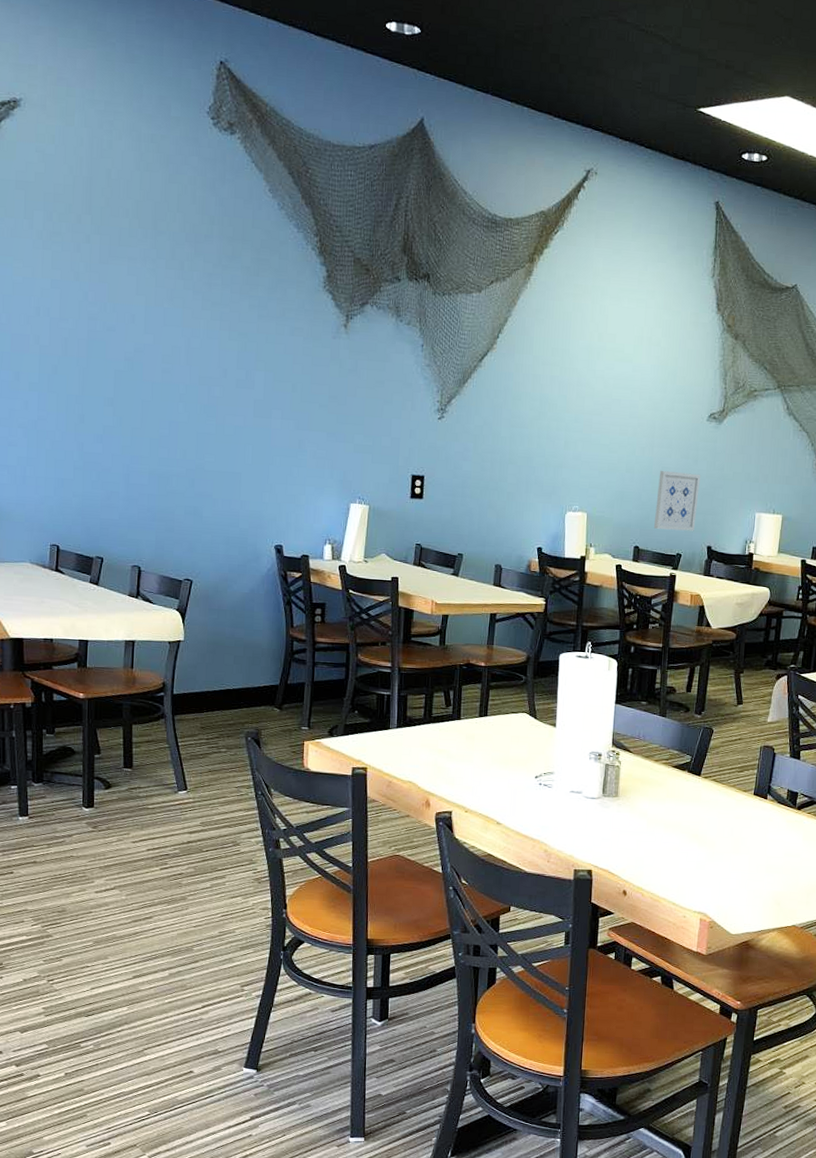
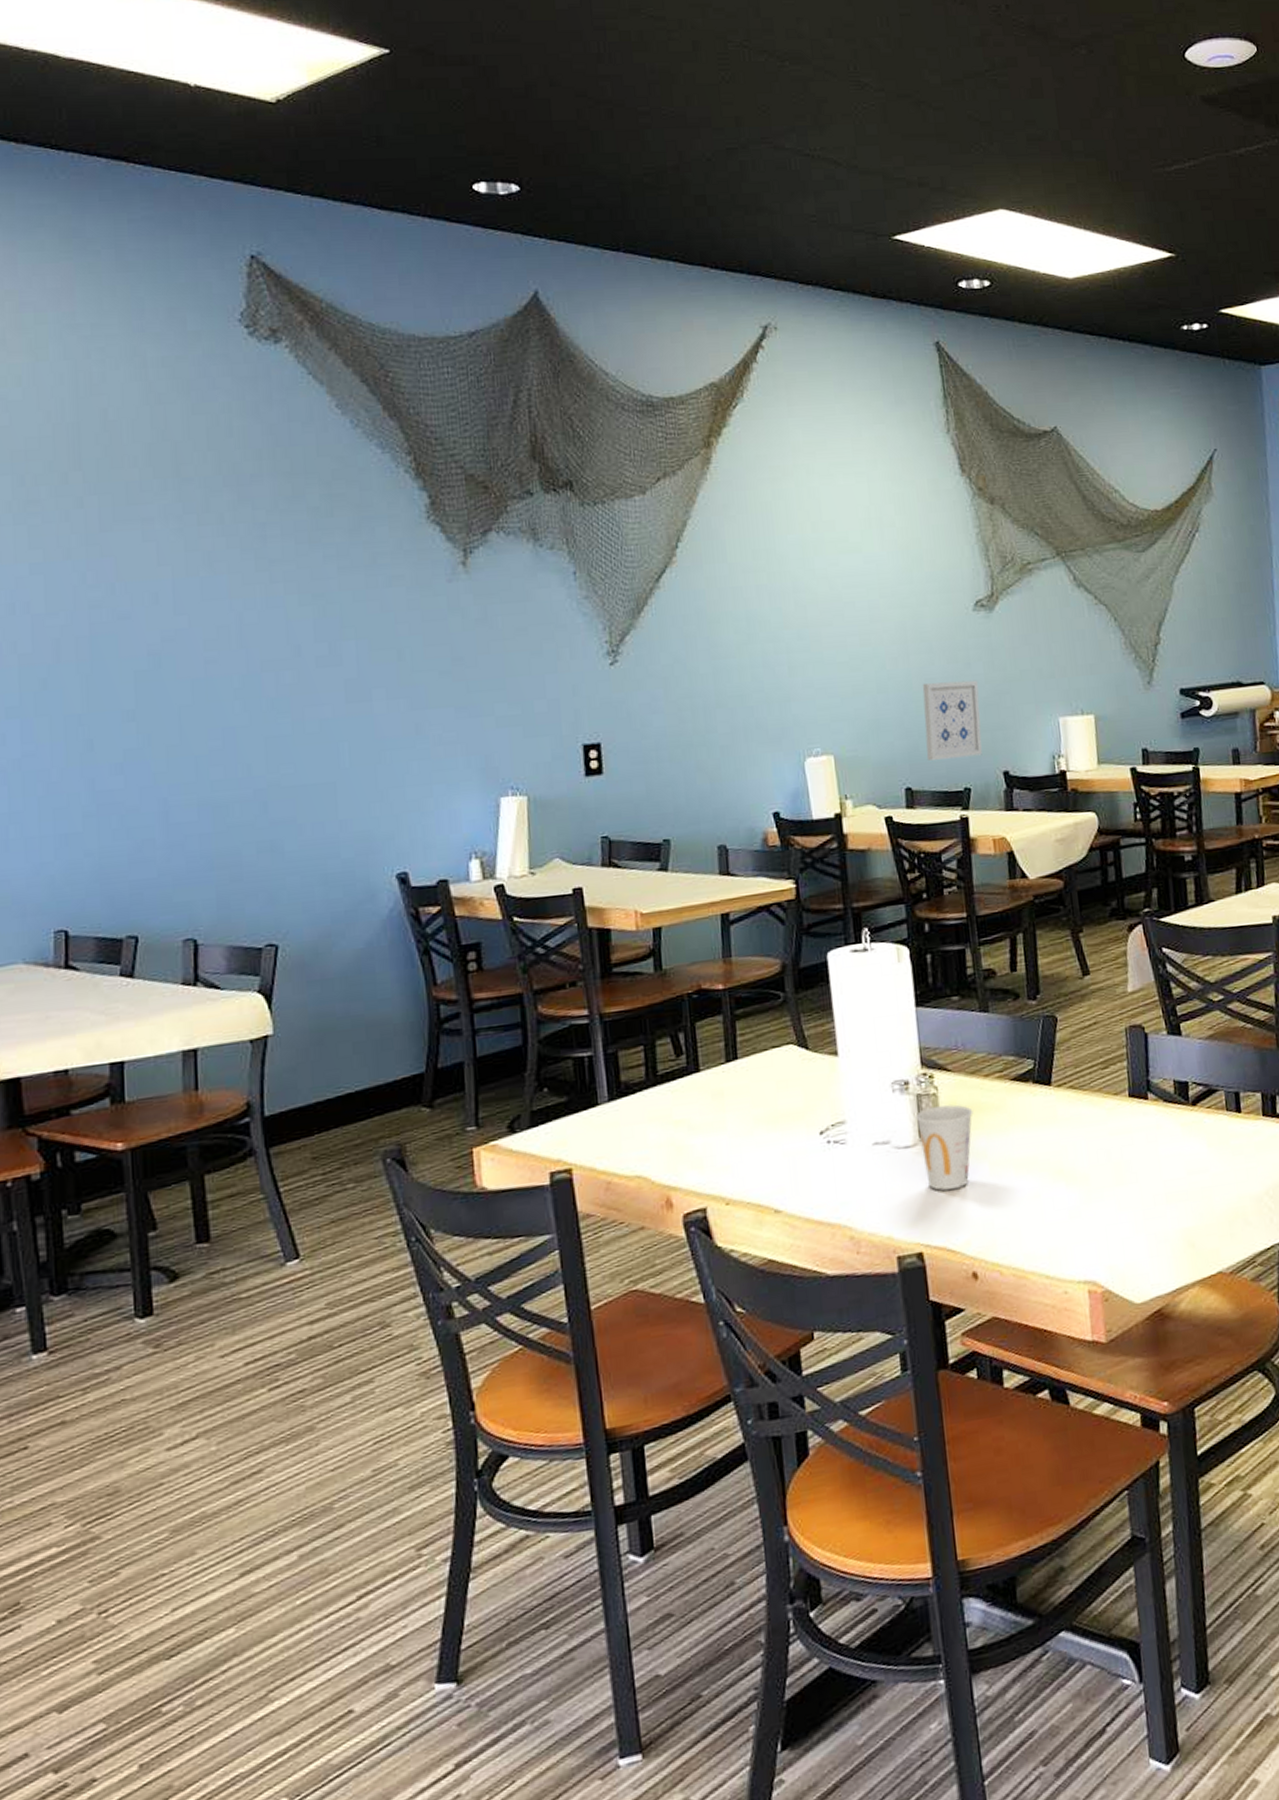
cup: none [602,775,643,833] -> present [915,1104,974,1191]

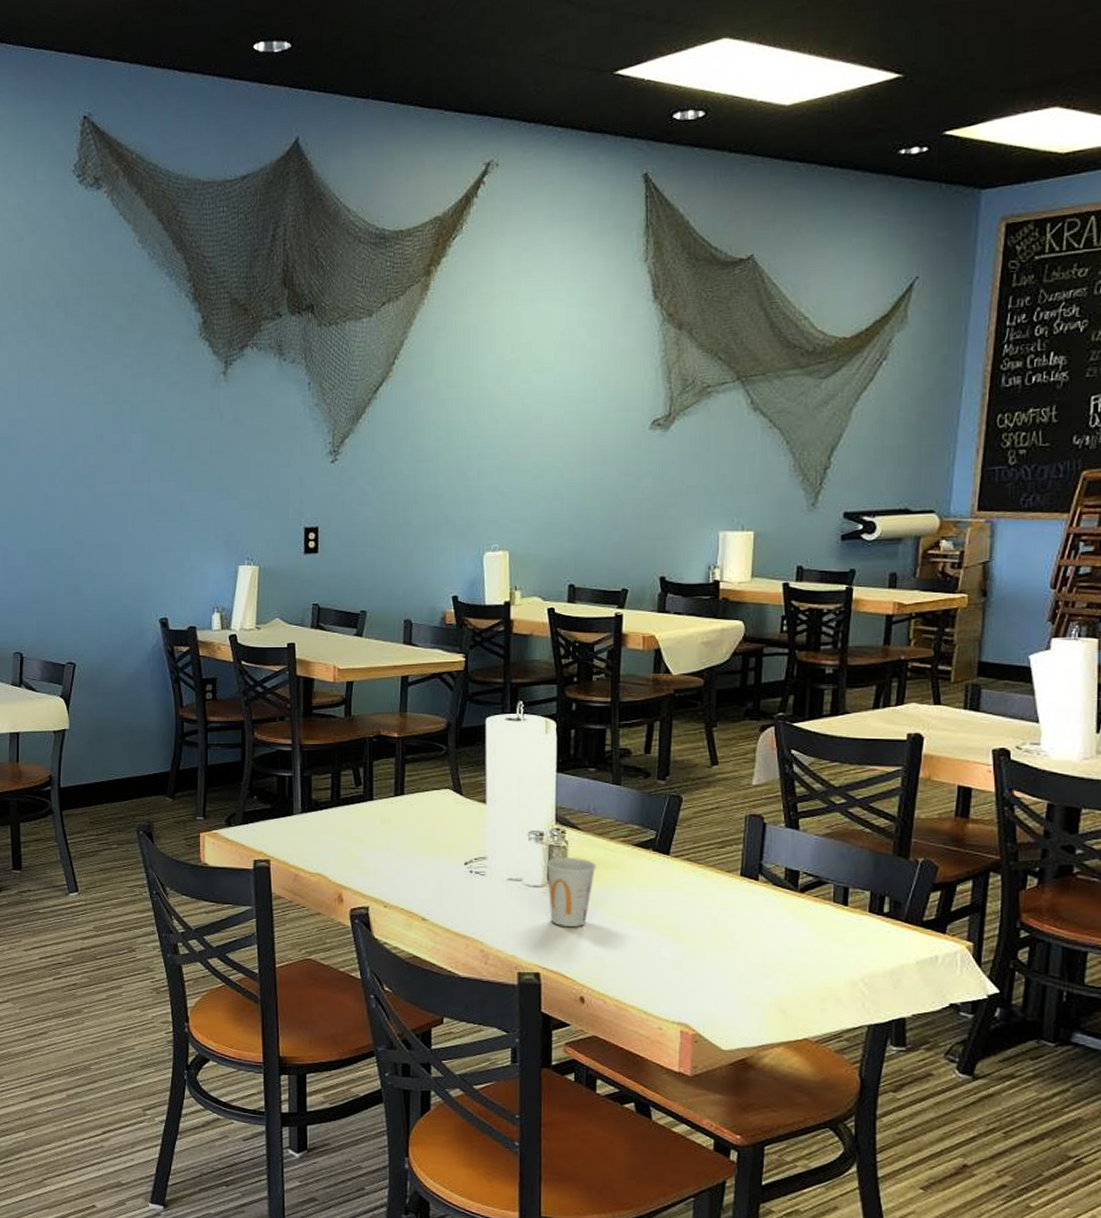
wall art: present [922,680,982,761] -> none [591,492,646,562]

